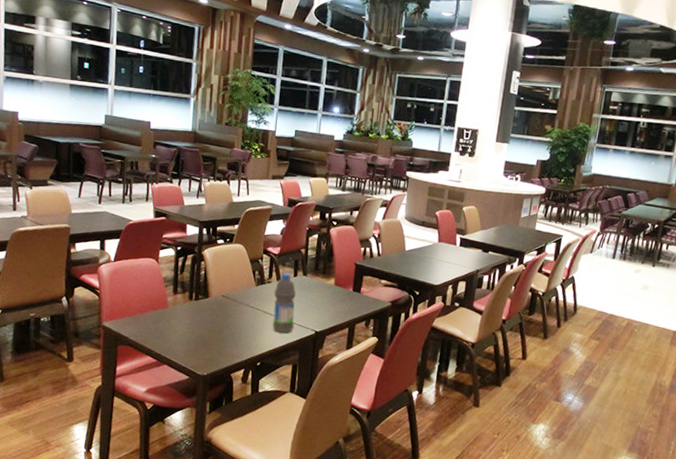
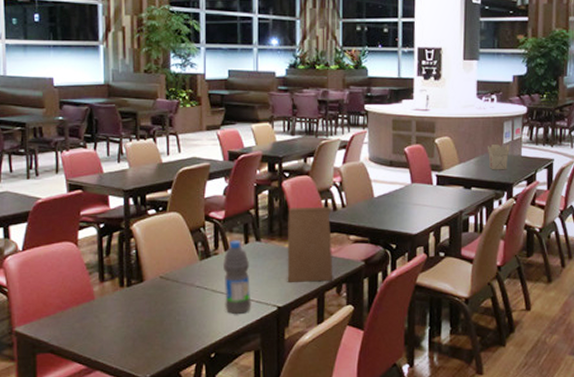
paper bag: none [326,251,368,316] -> present [287,206,333,283]
takeout container: none [506,216,526,240] -> present [487,143,510,170]

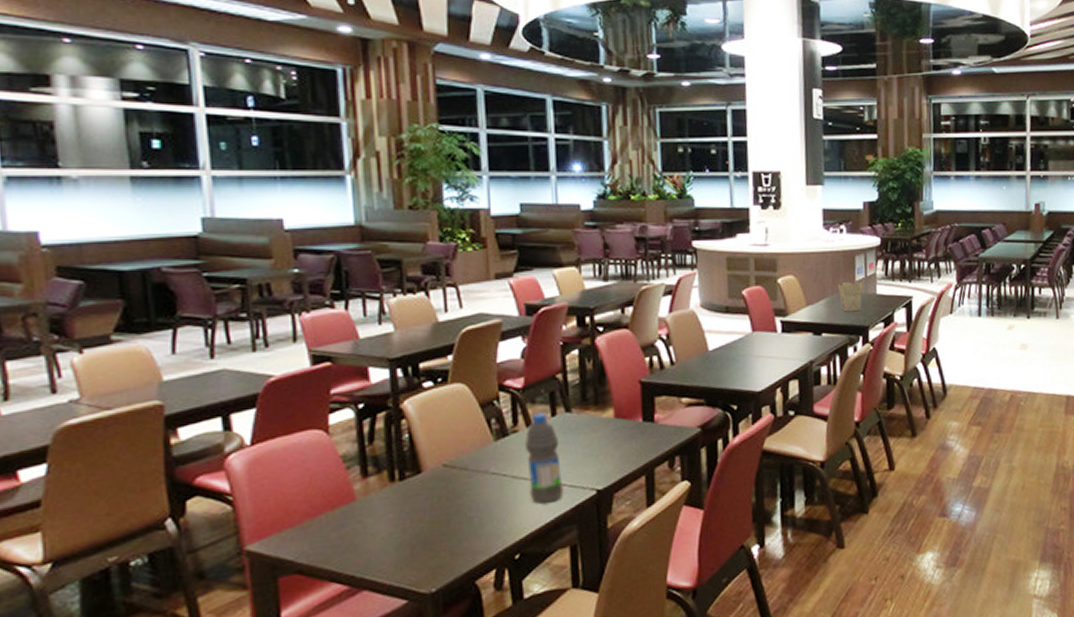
paper bag: present [287,206,333,283] -> none [604,365,664,461]

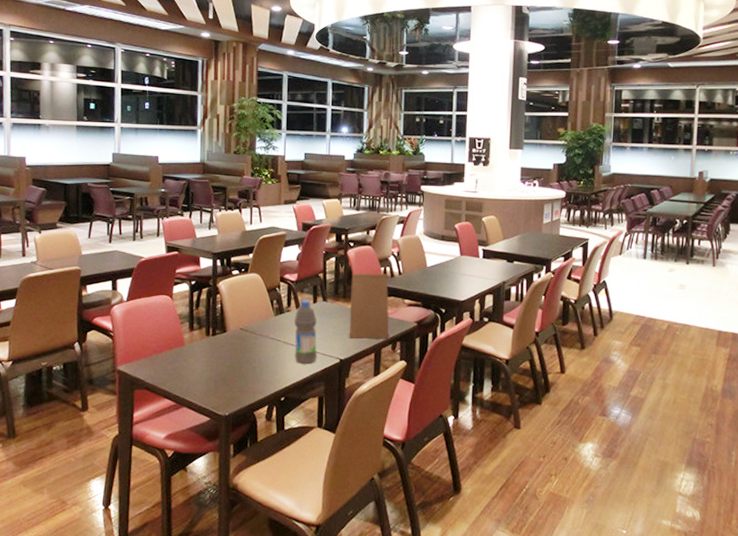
paper bag: none [604,365,664,461] -> present [349,273,390,339]
takeout container: present [837,281,863,312] -> none [528,223,549,247]

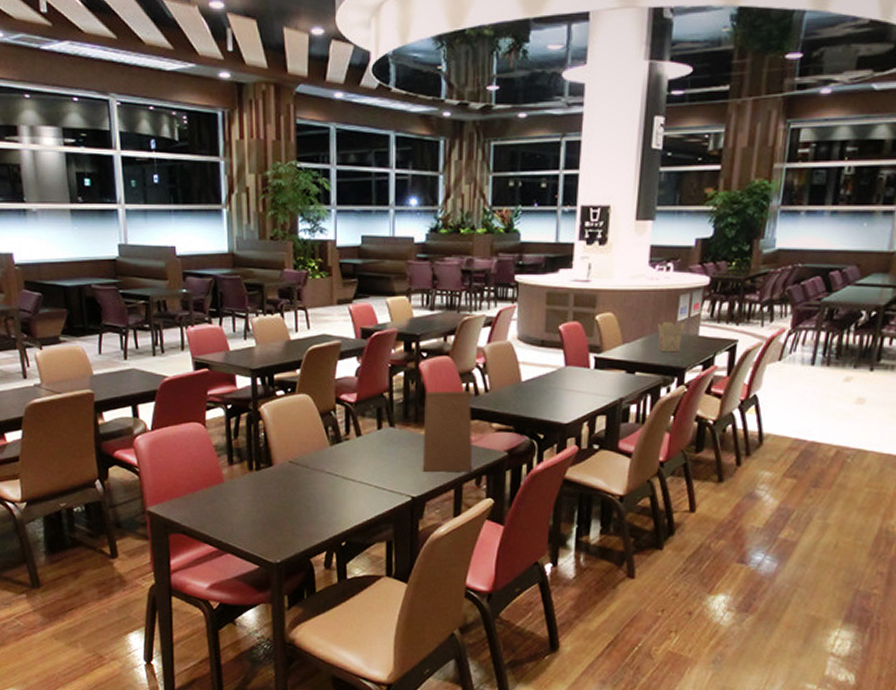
water bottle: present [294,299,318,364] -> none [355,425,384,503]
takeout container: none [528,223,549,247] -> present [657,321,685,353]

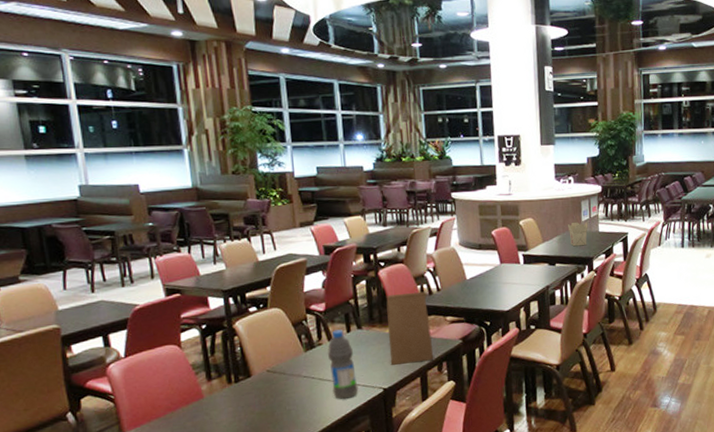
water bottle: none [355,425,384,503] -> present [328,329,359,399]

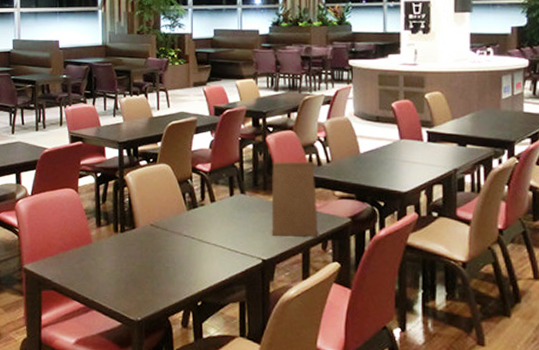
water bottle: present [328,329,359,399] -> none [210,192,237,264]
takeout container: present [567,221,588,247] -> none [483,99,510,127]

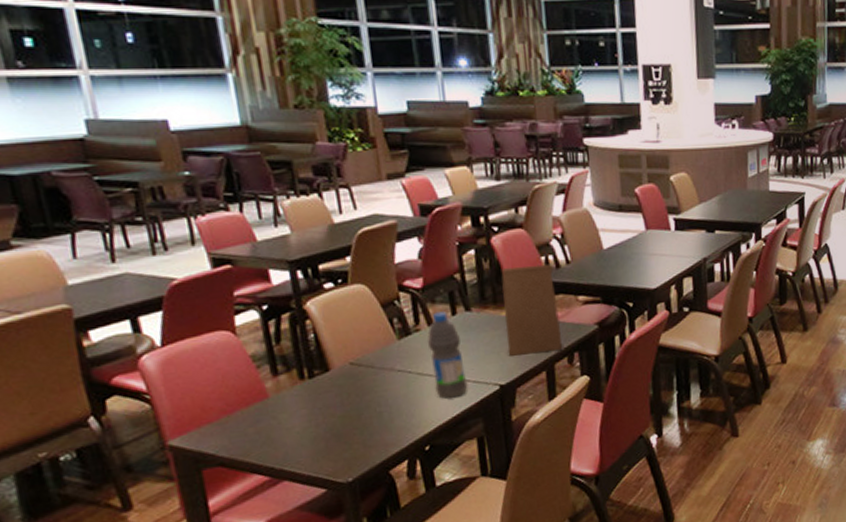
water bottle: none [210,192,237,264] -> present [428,311,468,398]

